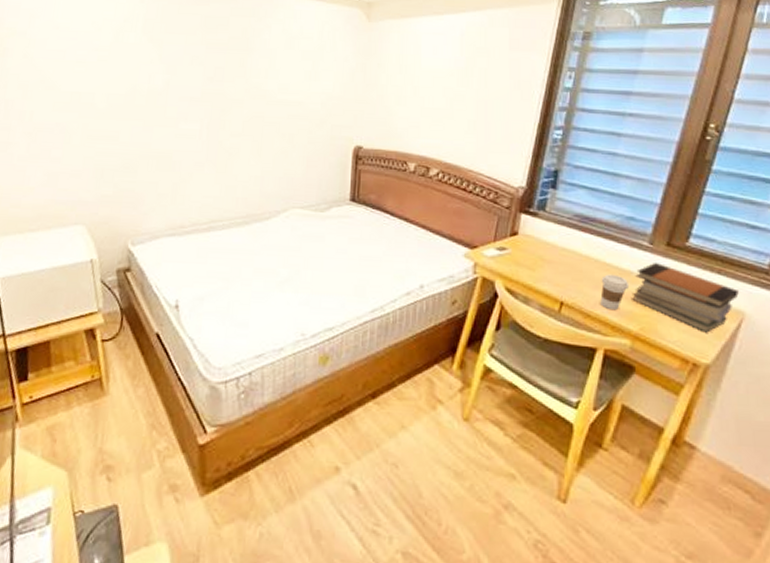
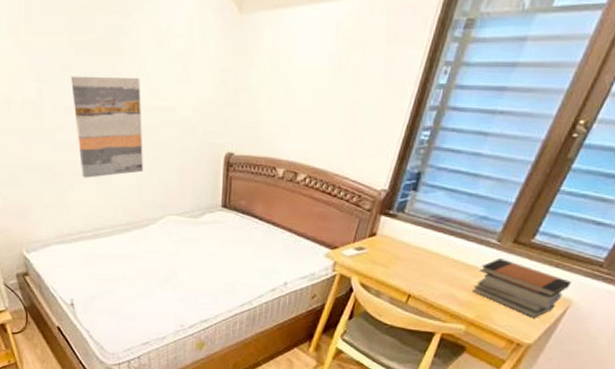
wall art: none [199,70,269,168] -> present [71,76,143,178]
coffee cup: present [600,274,630,311] -> none [444,269,473,301]

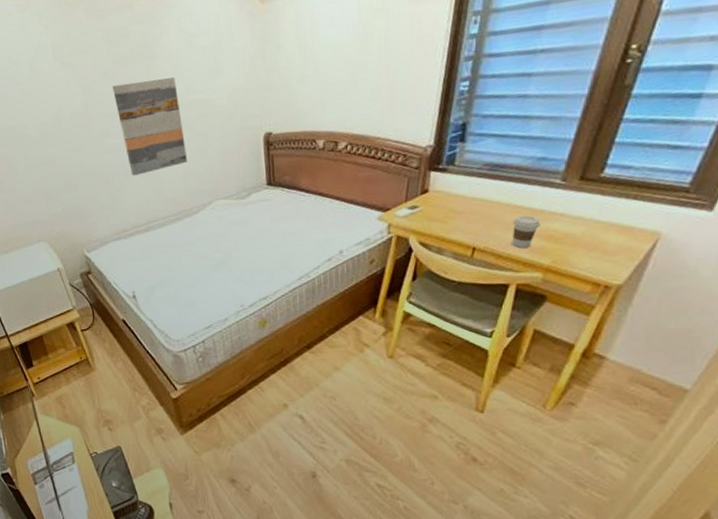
coffee cup: none [444,269,473,301] -> present [512,215,541,249]
book stack: present [473,257,571,318] -> none [544,197,655,257]

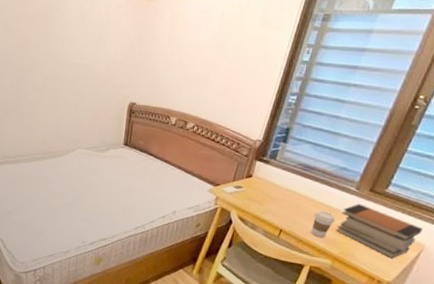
wall art: present [112,77,187,176] -> none [11,37,65,115]
book stack: none [544,197,655,257] -> present [336,203,422,259]

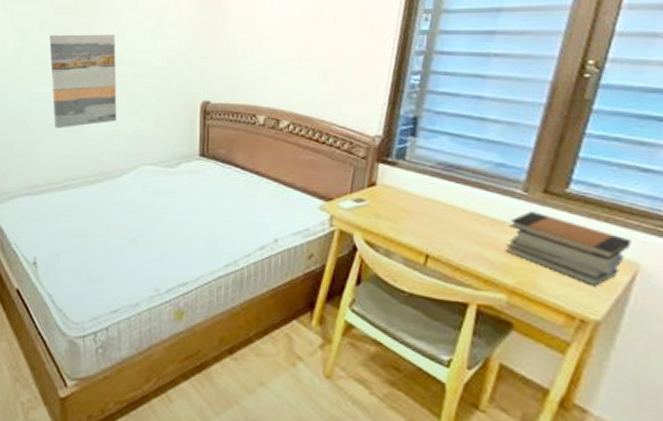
wall art: none [11,37,65,115] -> present [49,34,117,128]
coffee cup: present [311,210,336,238] -> none [470,224,503,263]

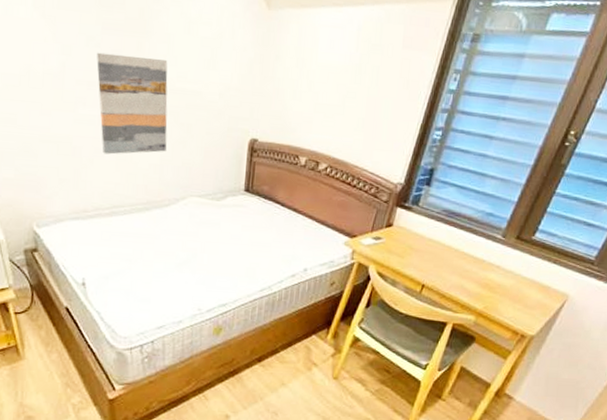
book stack: present [506,210,631,286] -> none [481,252,567,311]

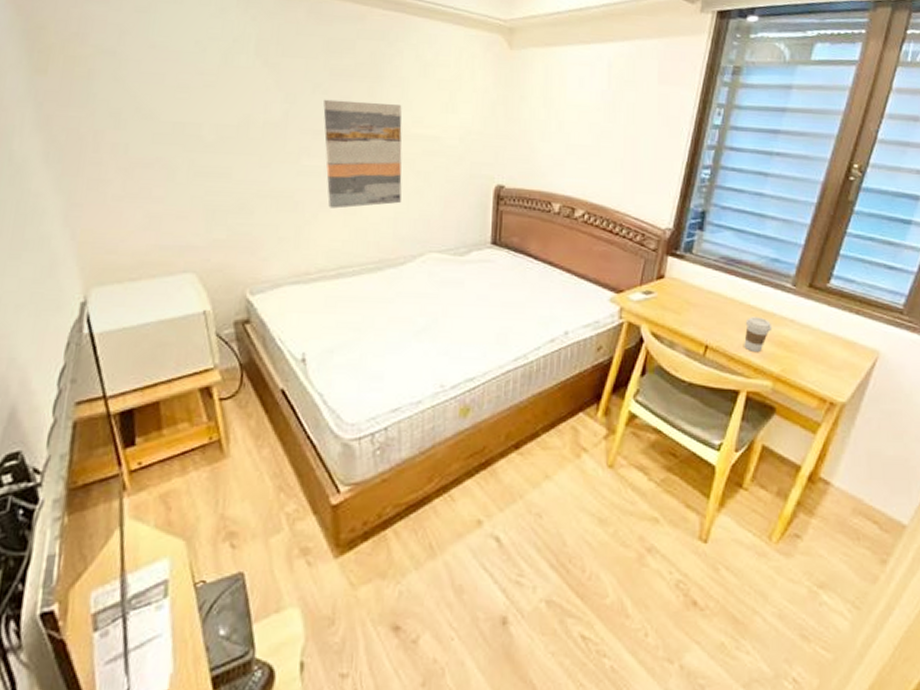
coffee cup: none [455,262,481,293] -> present [744,316,773,353]

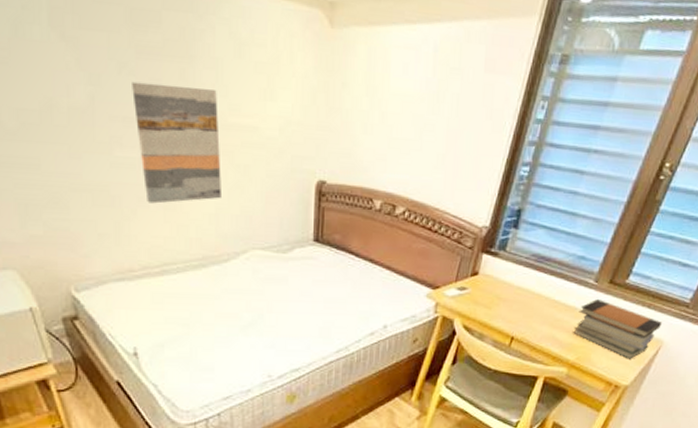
coffee cup: present [744,316,773,353] -> none [546,310,573,343]
book stack: none [774,303,875,372] -> present [573,298,662,359]

